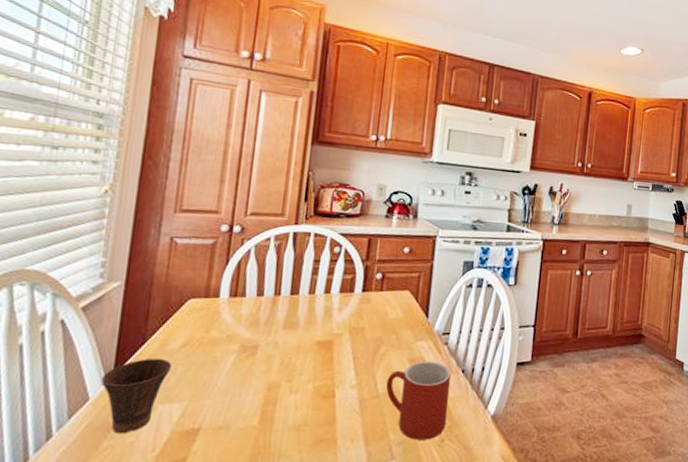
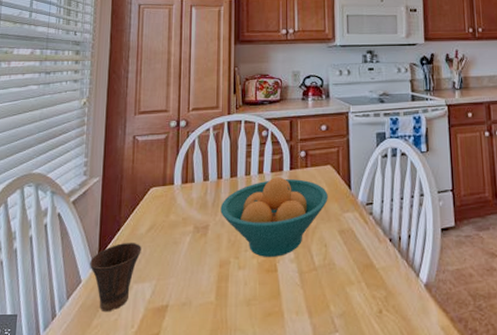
fruit bowl: none [274,298,402,382] -> present [220,177,328,257]
mug: present [386,361,452,440] -> none [322,231,382,312]

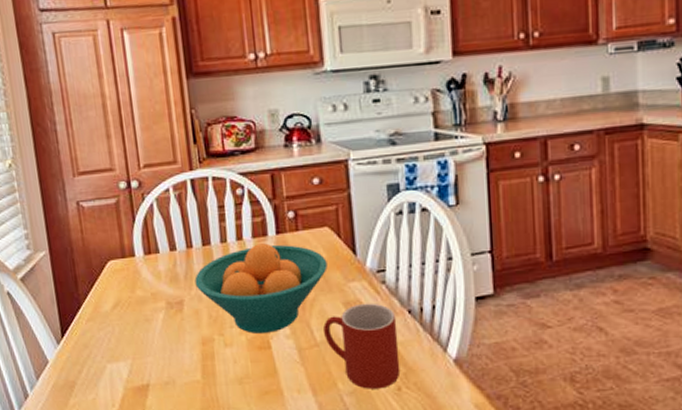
cup: present [90,242,141,311] -> none [53,320,109,391]
mug: none [322,231,382,312] -> present [323,303,401,389]

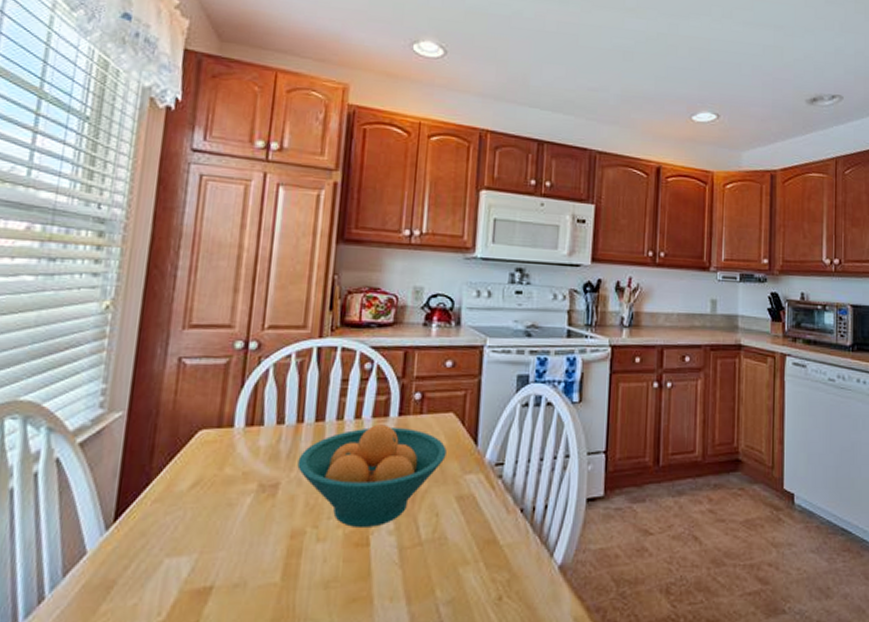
mug: present [323,303,401,389] -> none [430,498,508,598]

